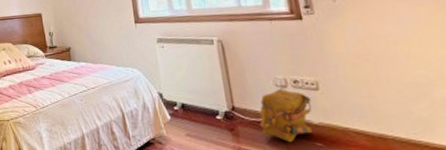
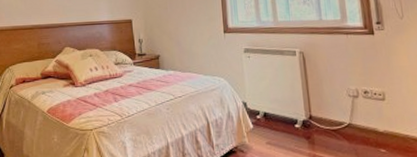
backpack: present [259,89,314,143] -> none [333,99,379,150]

